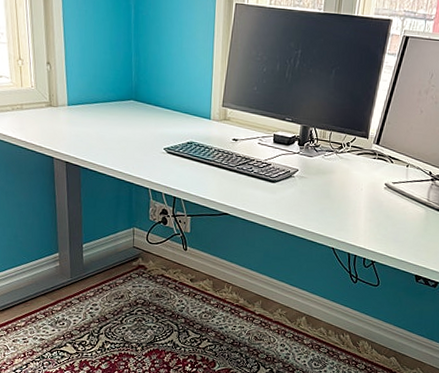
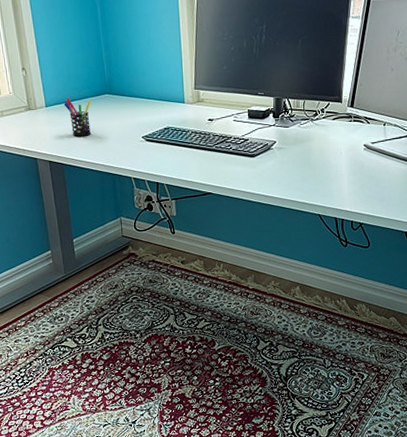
pen holder: none [86,98,115,141] -> present [63,97,92,136]

